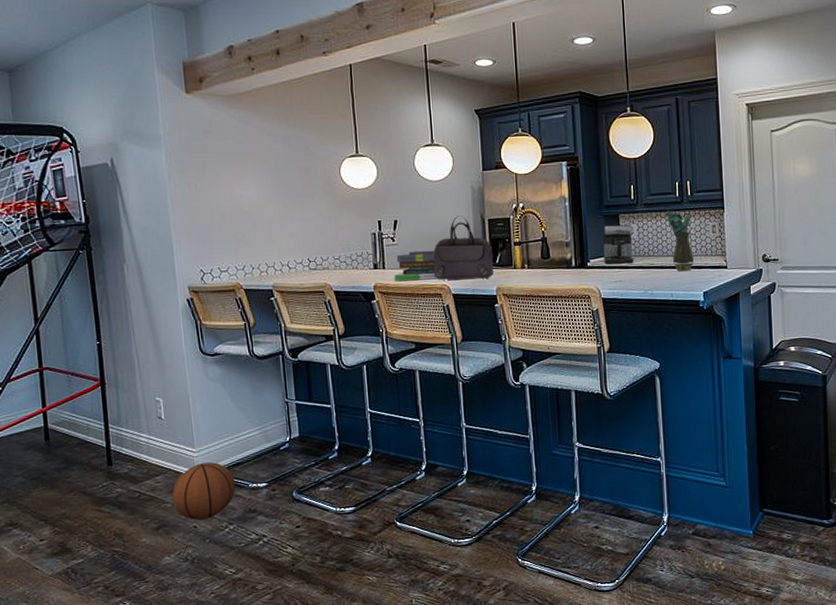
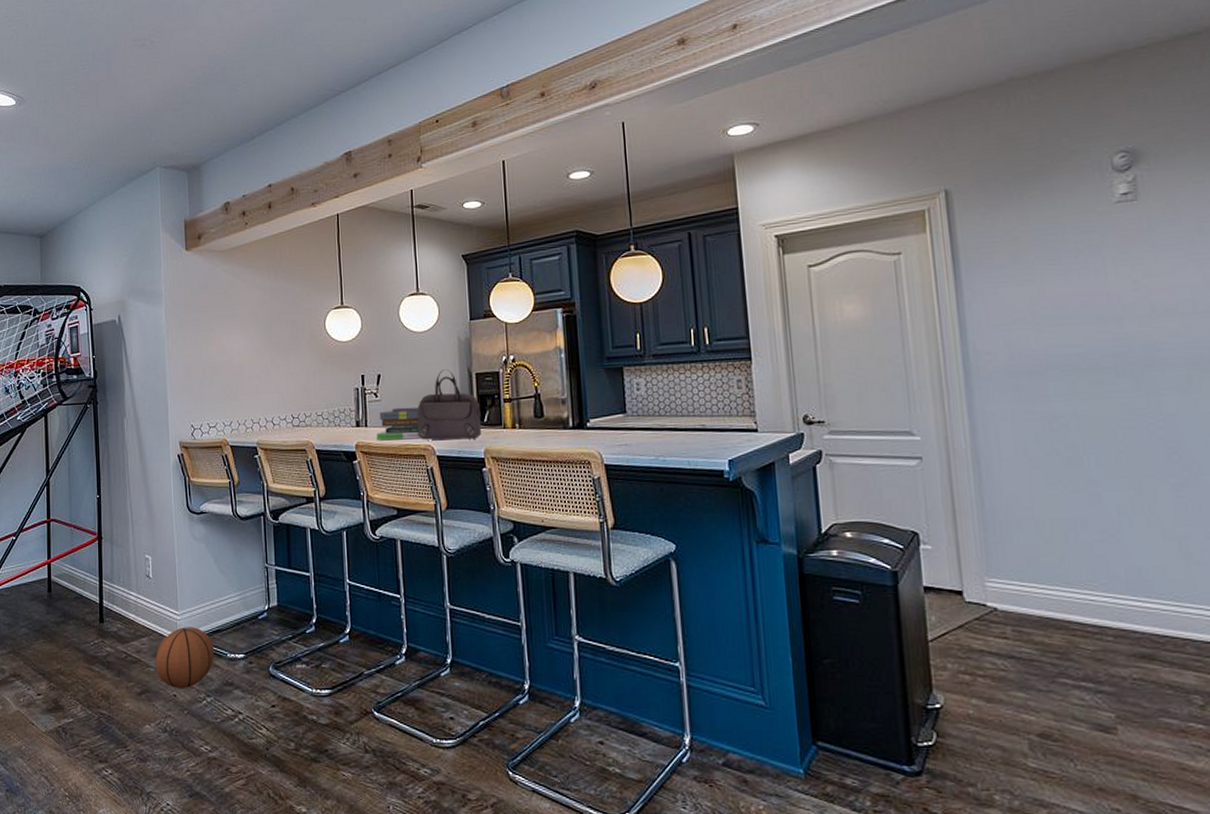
coffee maker: present [602,224,634,264] -> none [604,378,641,425]
vase: present [666,208,695,272] -> none [679,360,716,435]

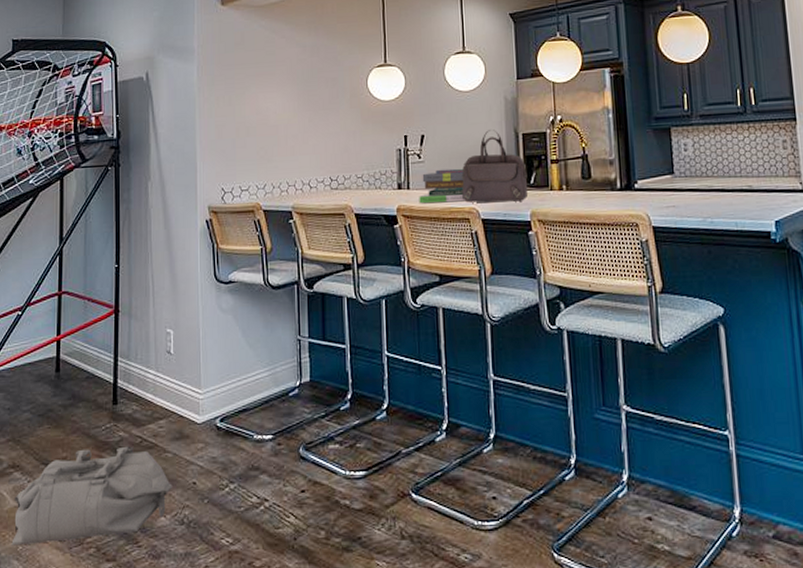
duffel bag: none [16,660,155,746] -> present [11,446,172,546]
basketball: present [155,627,215,688] -> none [173,407,240,475]

